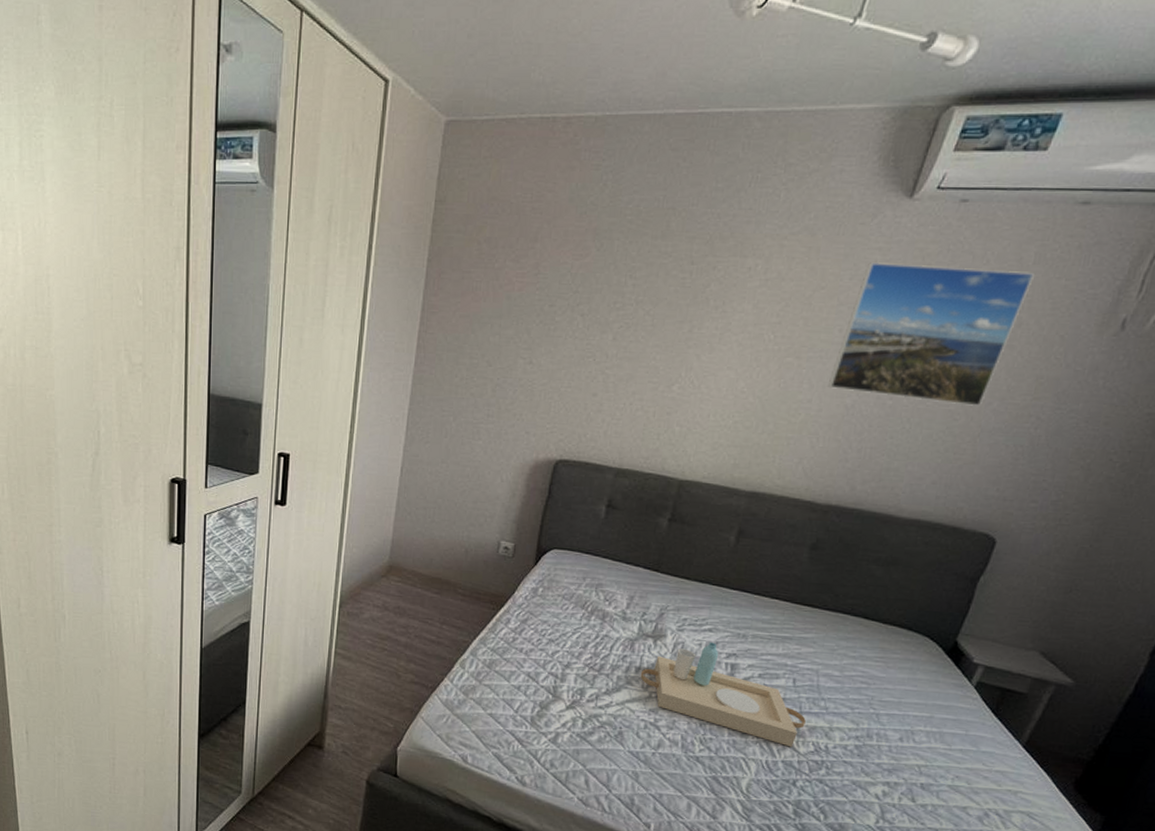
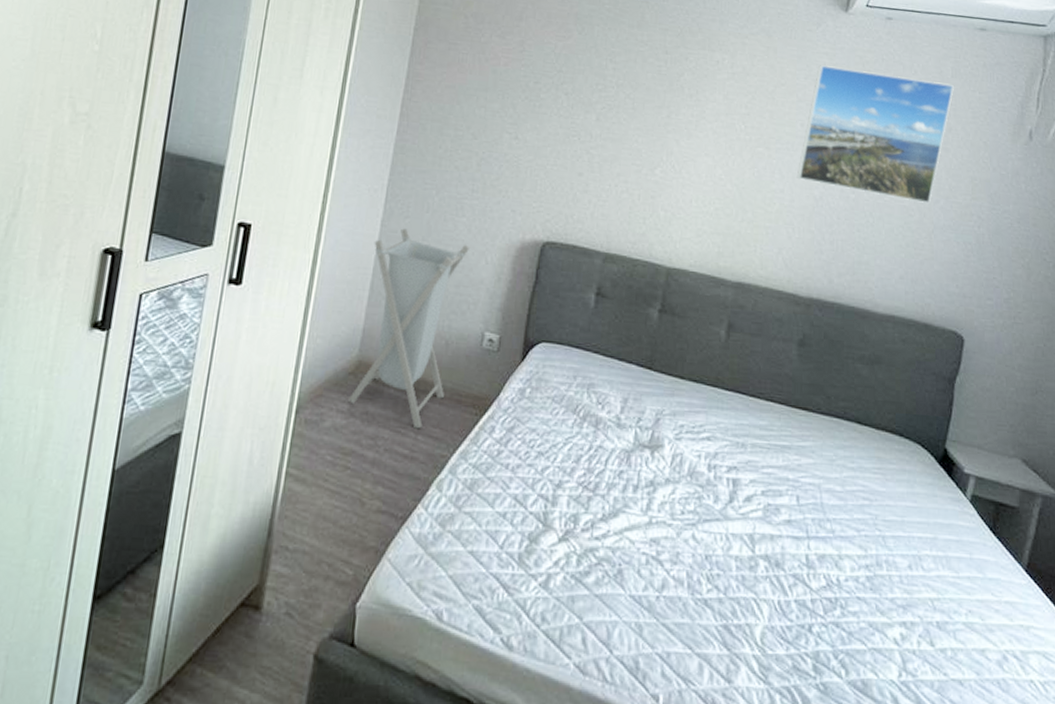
laundry hamper: none [383,452,487,621] -> present [349,228,471,429]
serving tray: present [640,642,806,747] -> none [638,452,814,582]

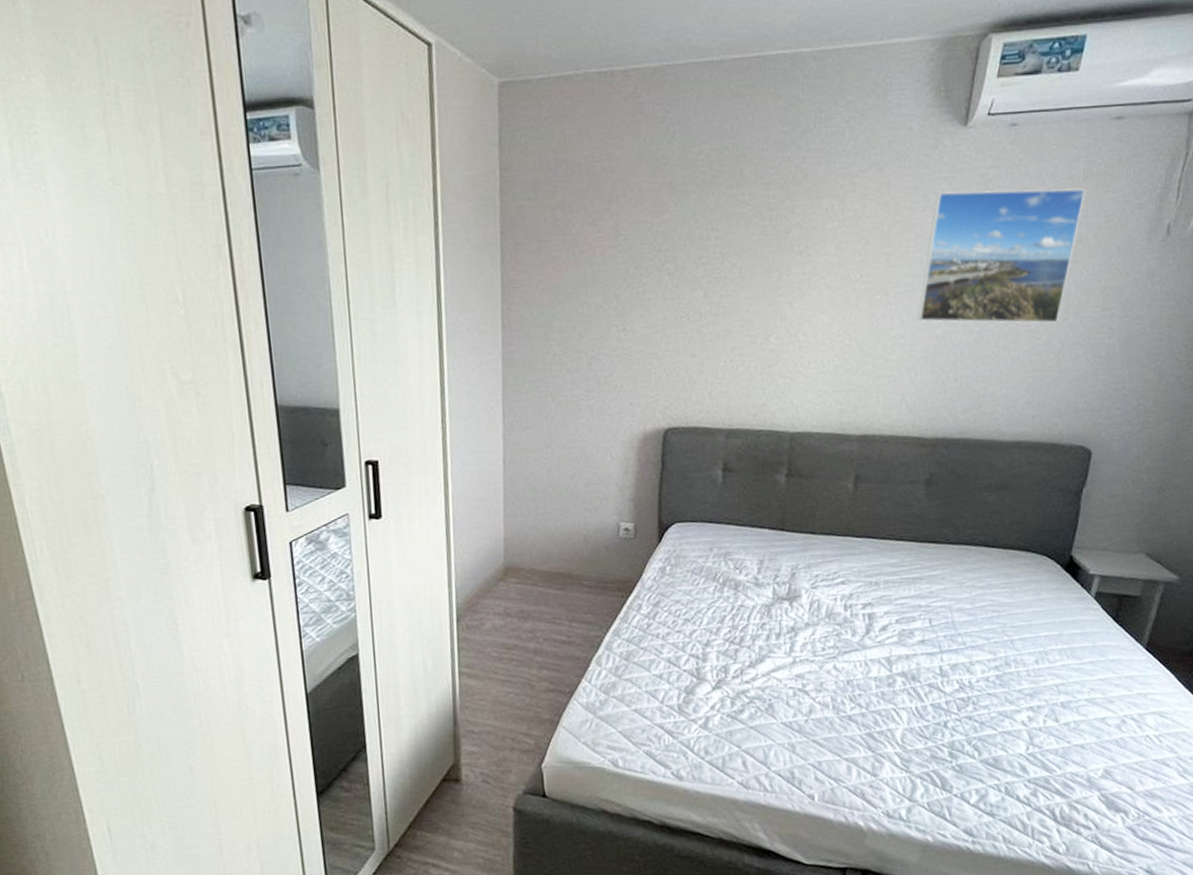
laundry hamper: present [349,228,471,429] -> none [499,439,594,618]

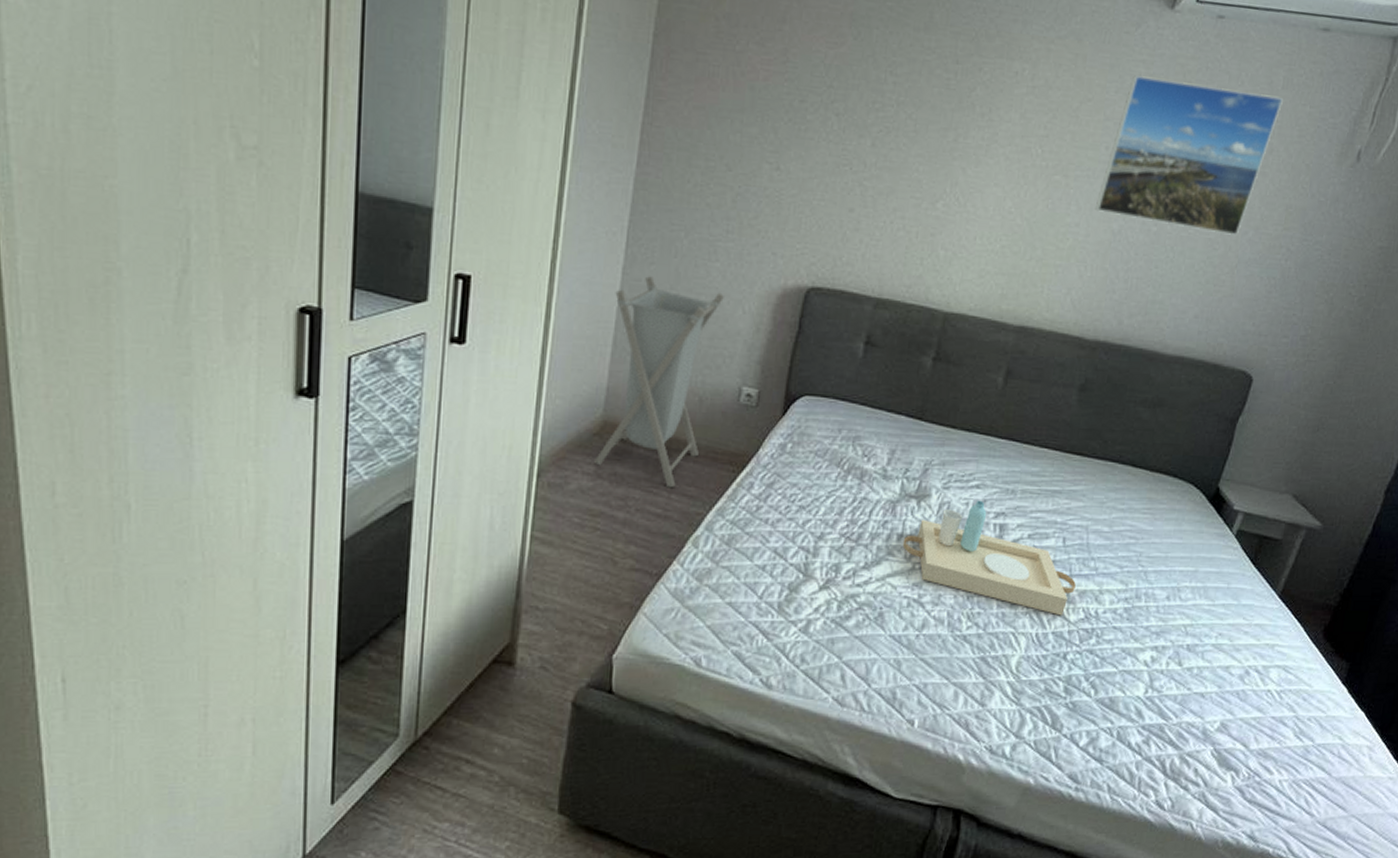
laundry hamper: none [499,439,594,618] -> present [595,276,726,488]
serving tray: none [781,594,947,689] -> present [902,500,1076,616]

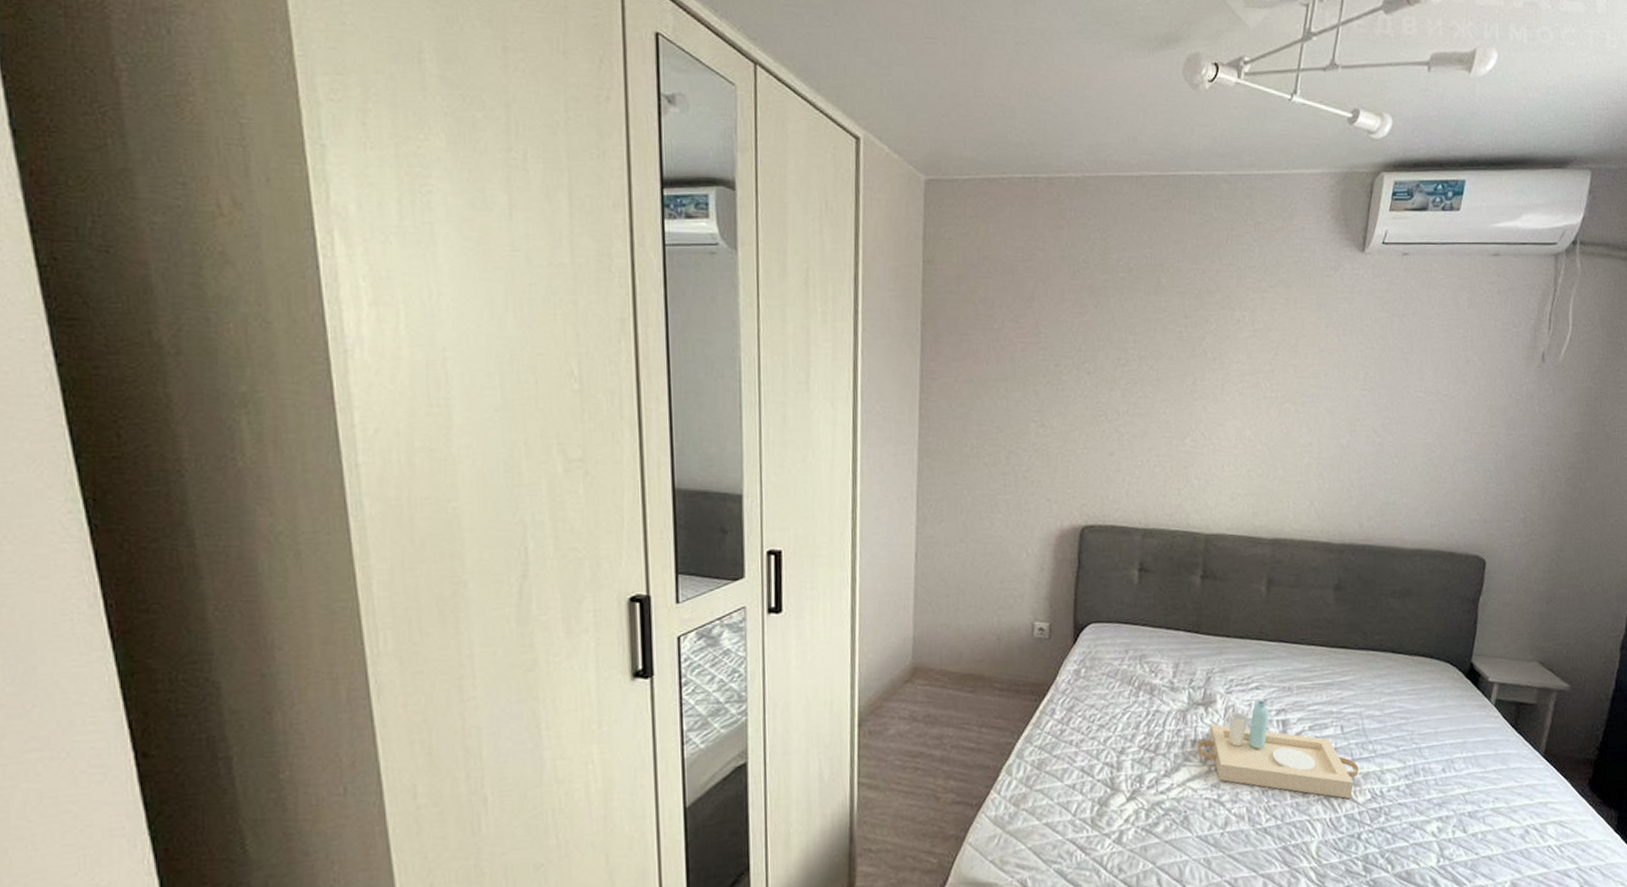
laundry hamper: present [595,276,726,488] -> none [909,533,1010,723]
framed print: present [1094,75,1283,235] -> none [1323,311,1470,438]

